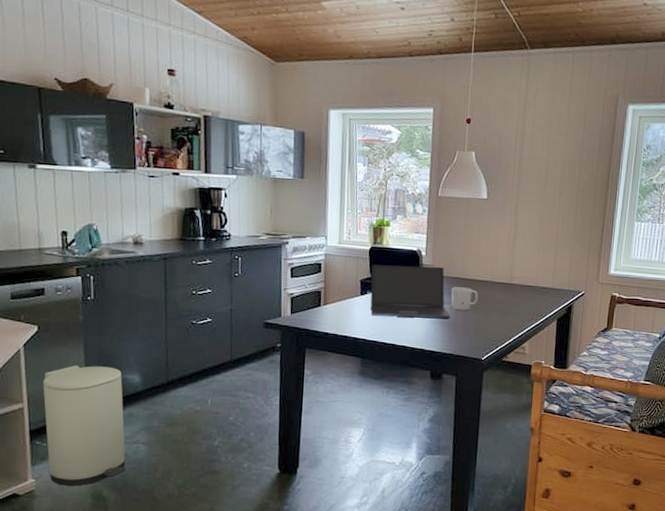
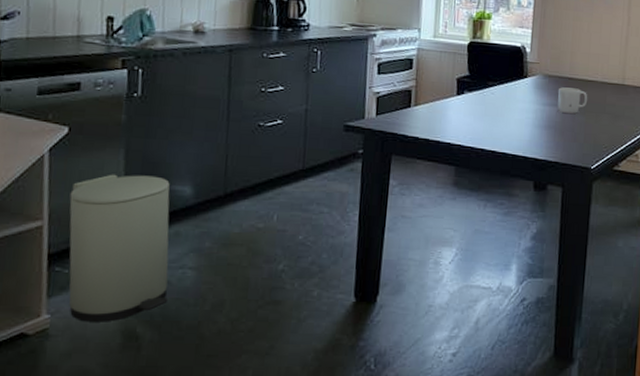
laptop: present [370,264,450,319] -> none [467,61,557,123]

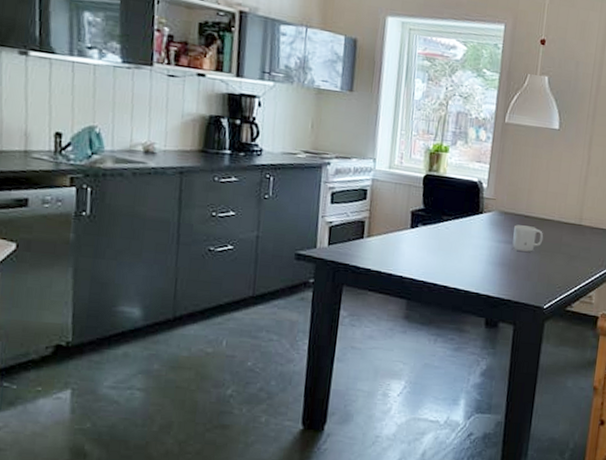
pedal bin: present [69,174,170,322] -> none [17,292,119,439]

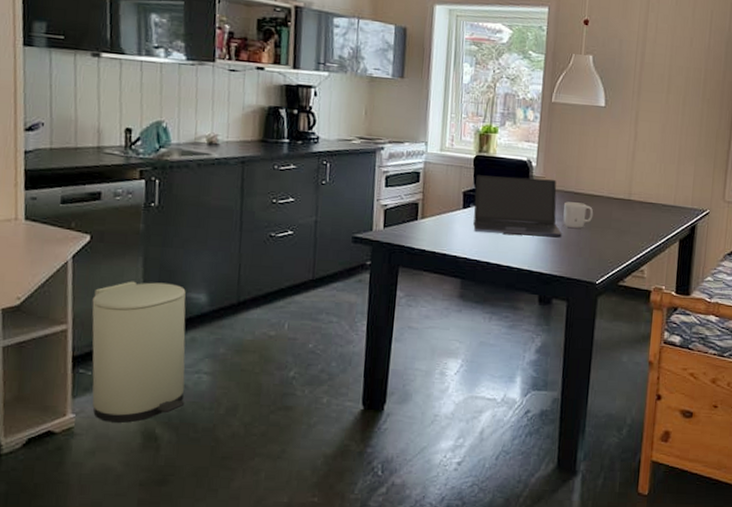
pedal bin: none [17,292,119,439] -> present [92,281,186,423]
laptop: none [420,194,511,260] -> present [473,175,562,237]

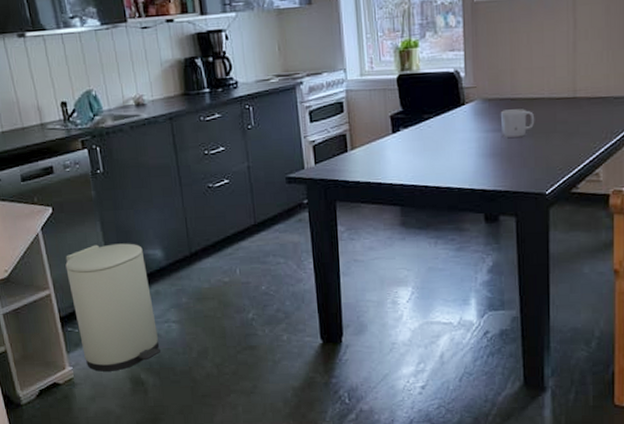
laptop: present [473,175,562,237] -> none [402,88,502,157]

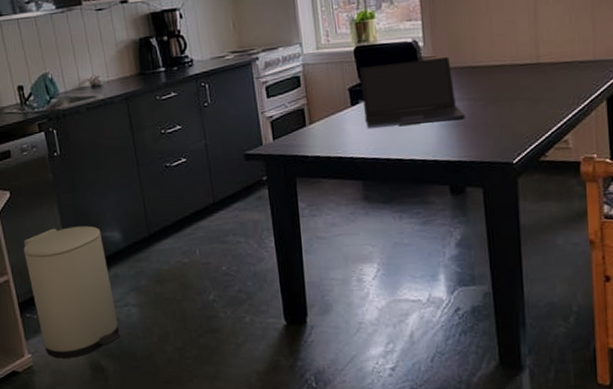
laptop: none [402,88,502,157] -> present [359,57,465,129]
mug: present [500,109,535,138] -> none [461,76,498,107]

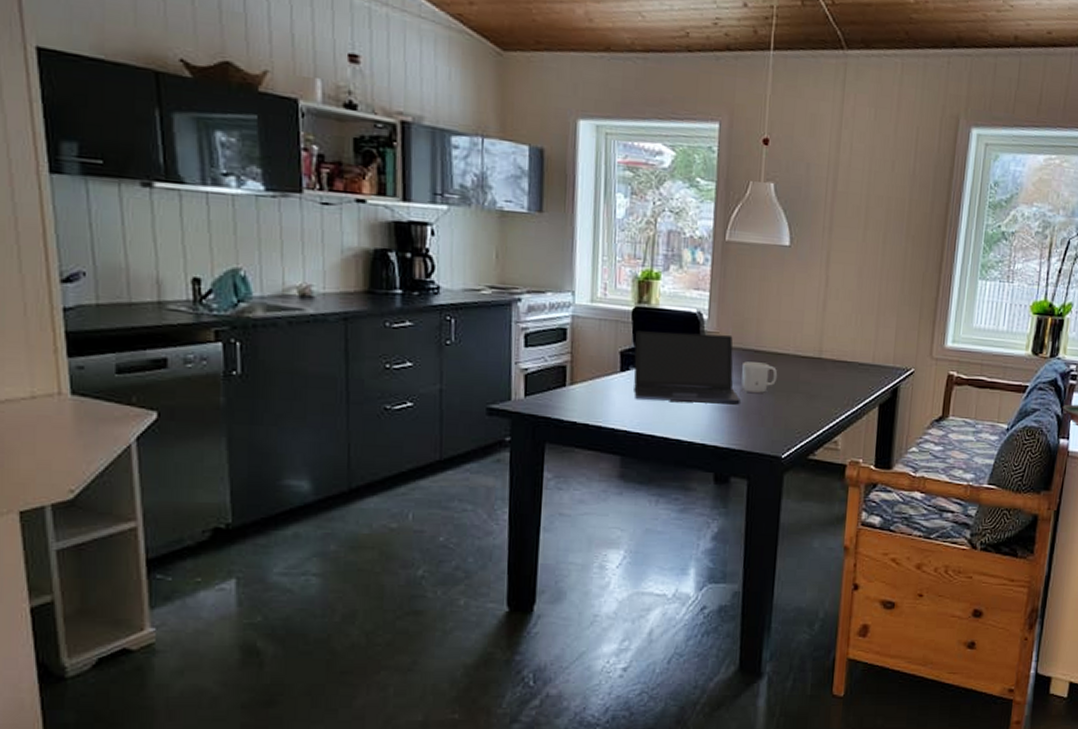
pedal bin: present [23,225,121,359] -> none [166,467,292,636]
mug: none [461,76,498,107] -> present [741,361,778,393]

